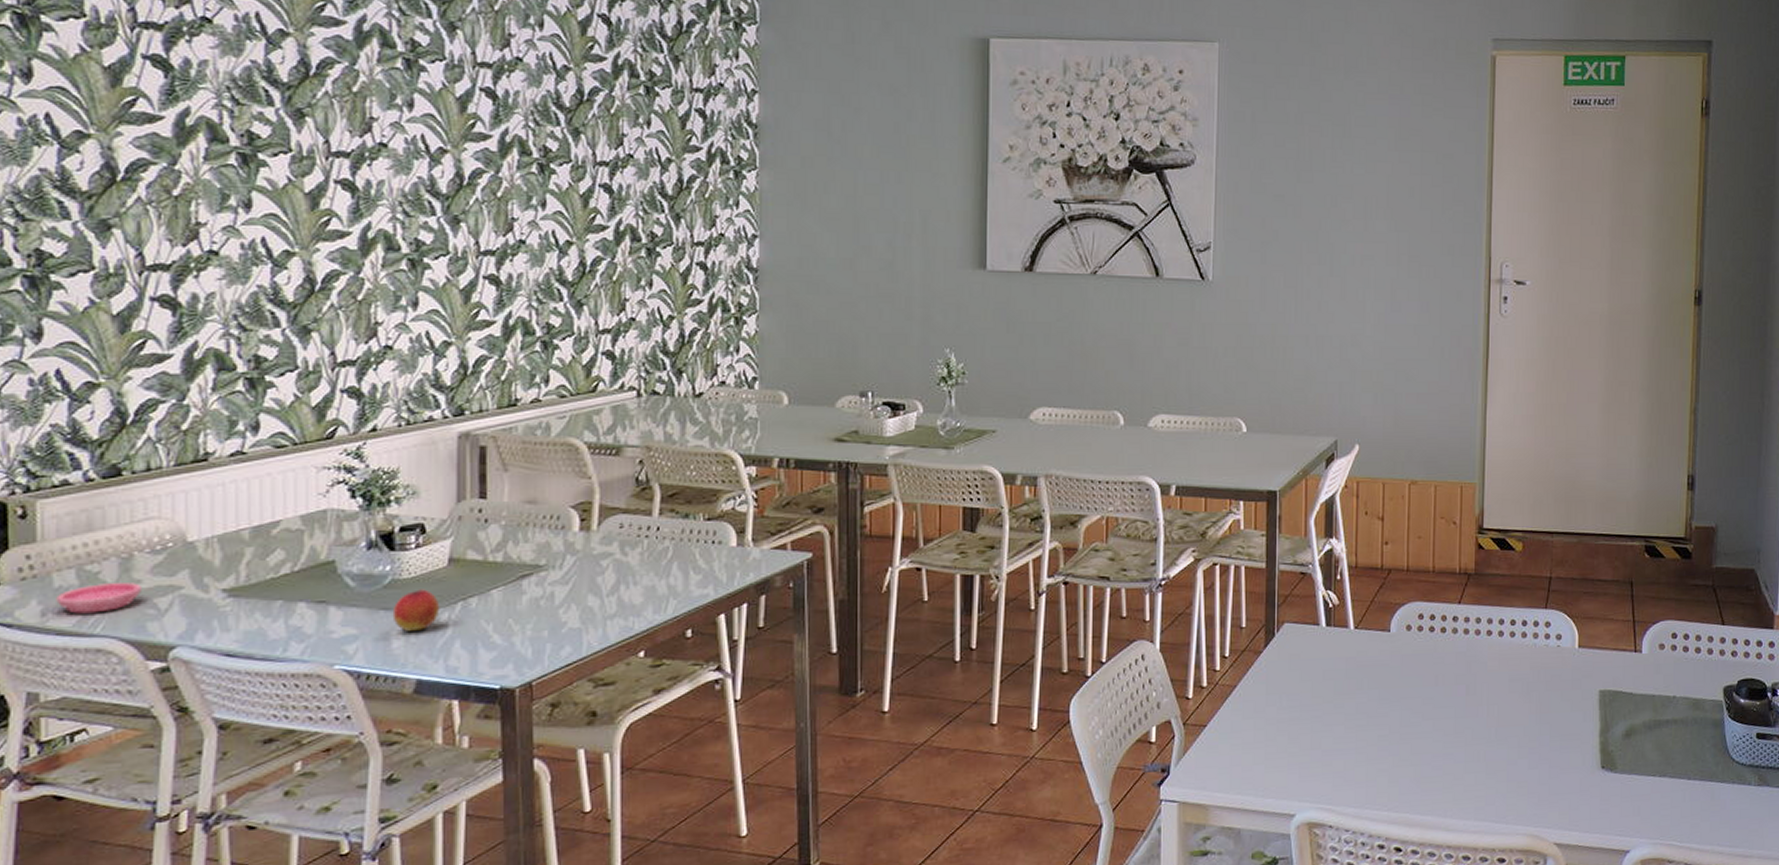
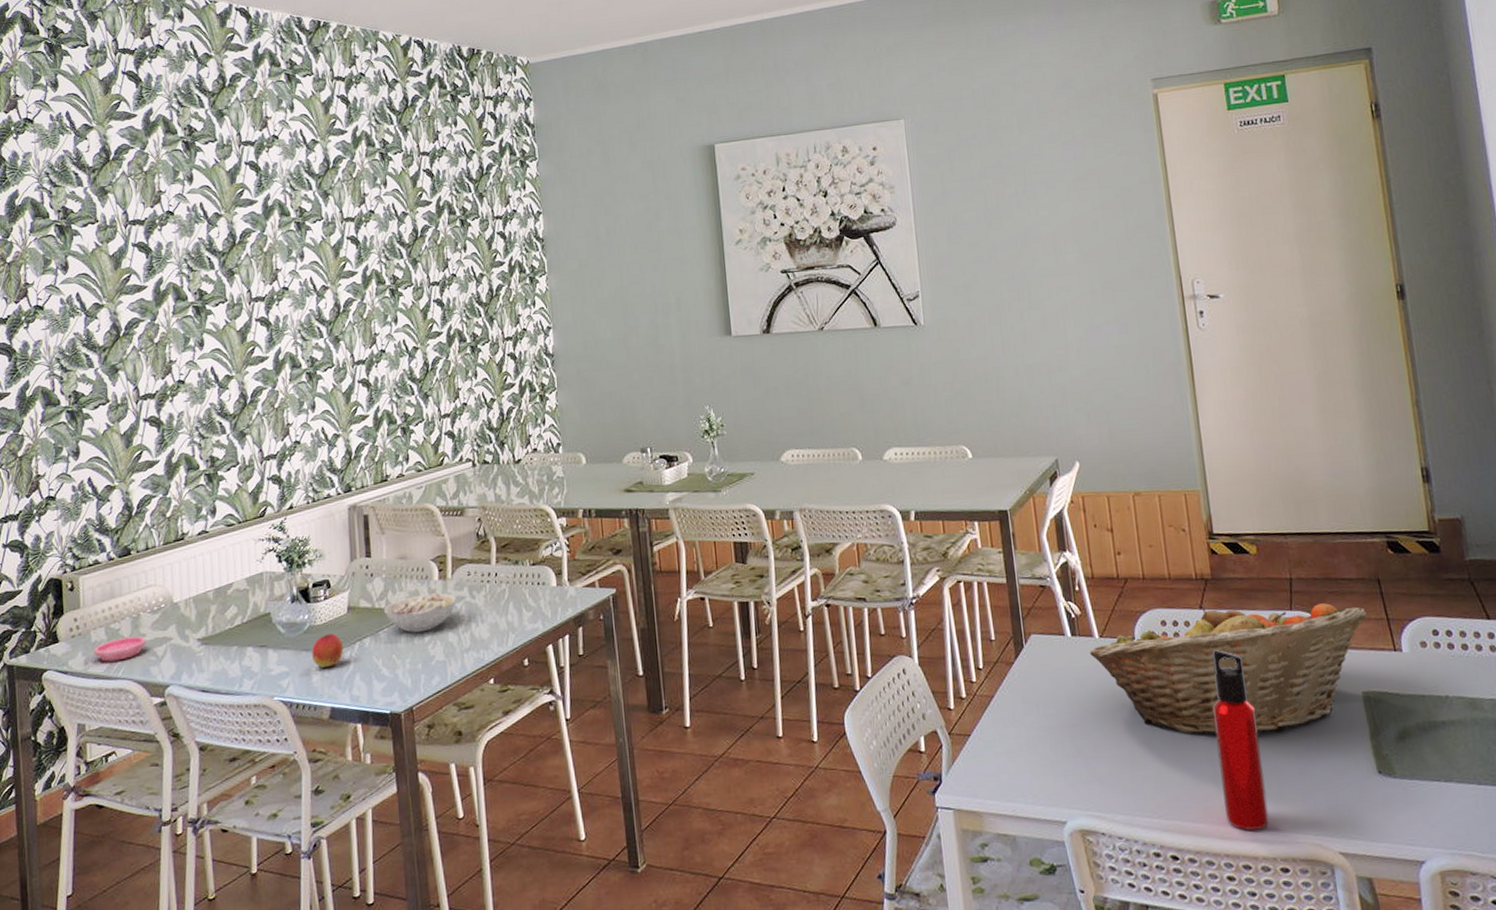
bowl: none [501,545,601,594] -> present [384,592,456,633]
fruit basket: none [1343,598,1615,730] -> present [1090,603,1367,735]
water bottle: none [1454,644,1497,823] -> present [1212,649,1269,830]

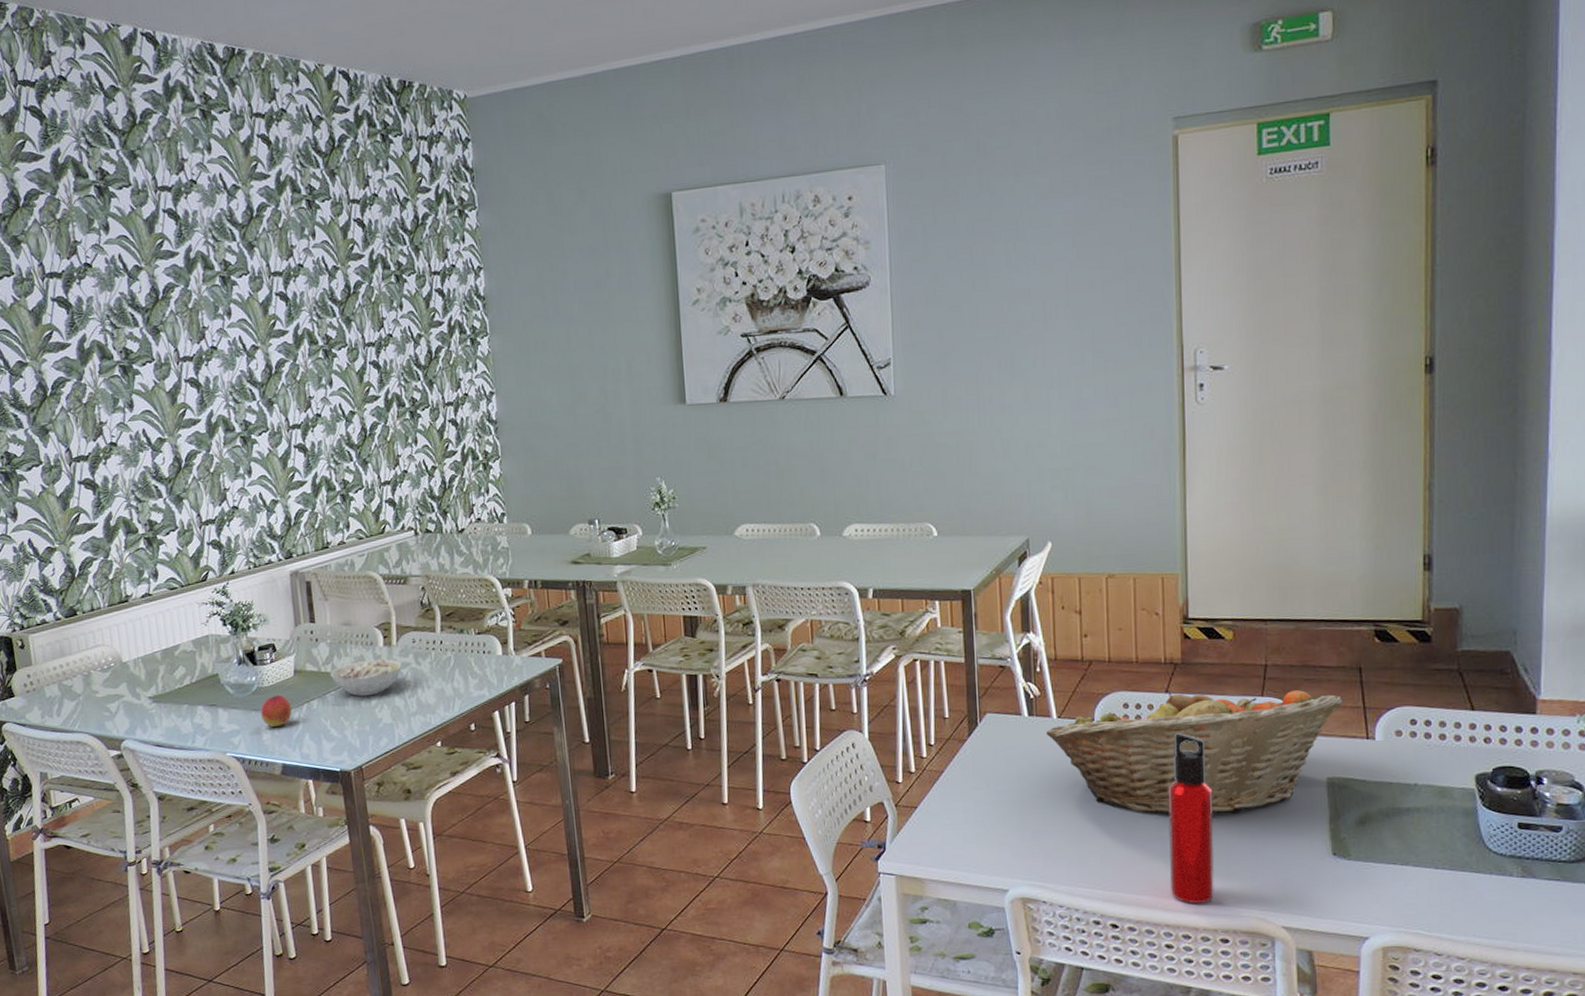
saucer: present [93,636,146,662] -> none [48,693,99,716]

